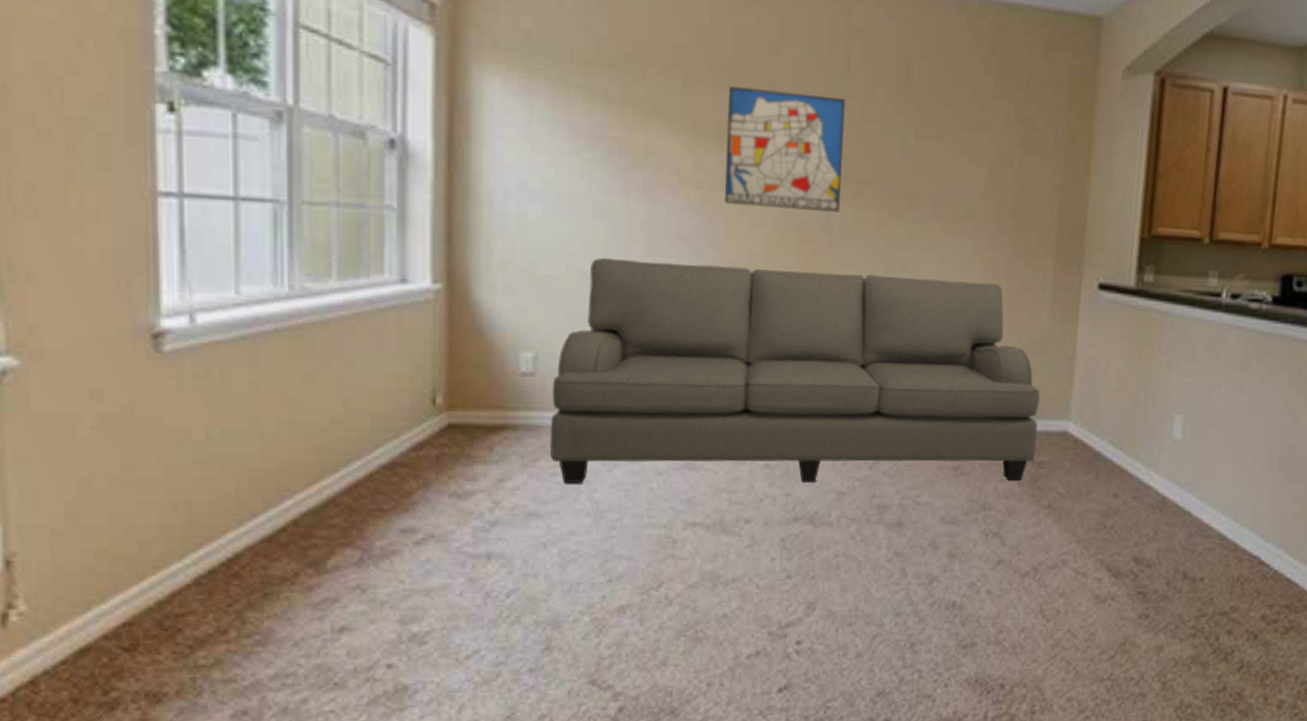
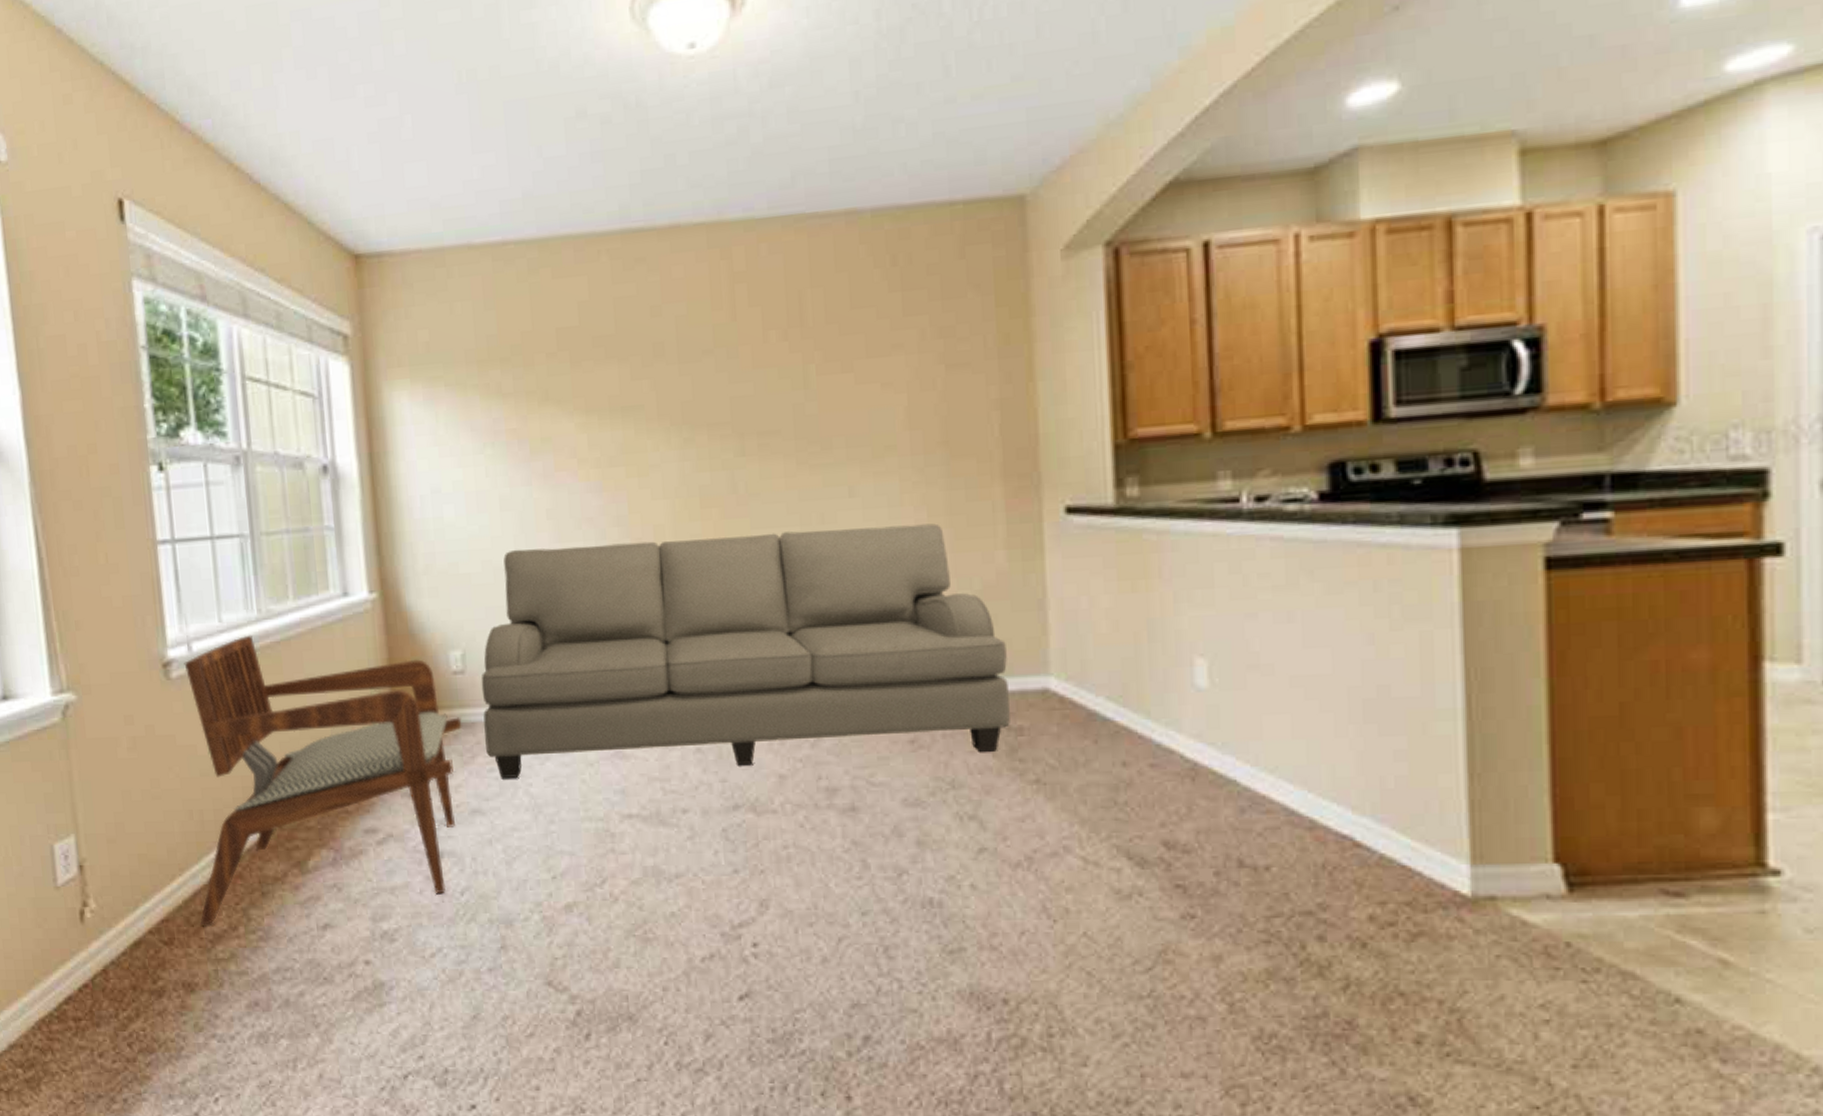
armchair: none [176,312,526,630] -> present [184,634,462,926]
wall art: present [725,86,845,212] -> none [614,348,743,479]

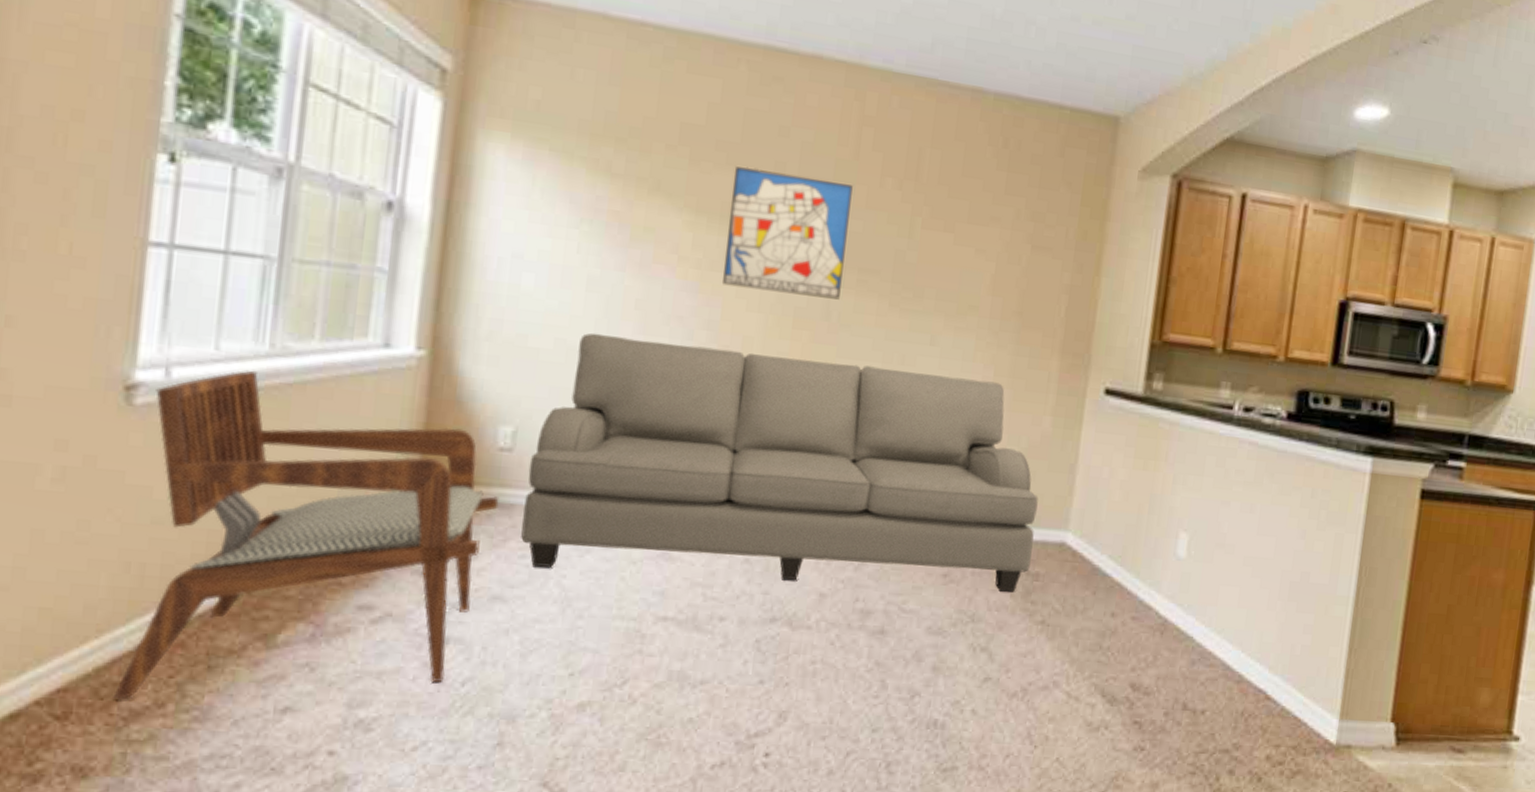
wall art: none [614,348,743,479] -> present [722,166,853,300]

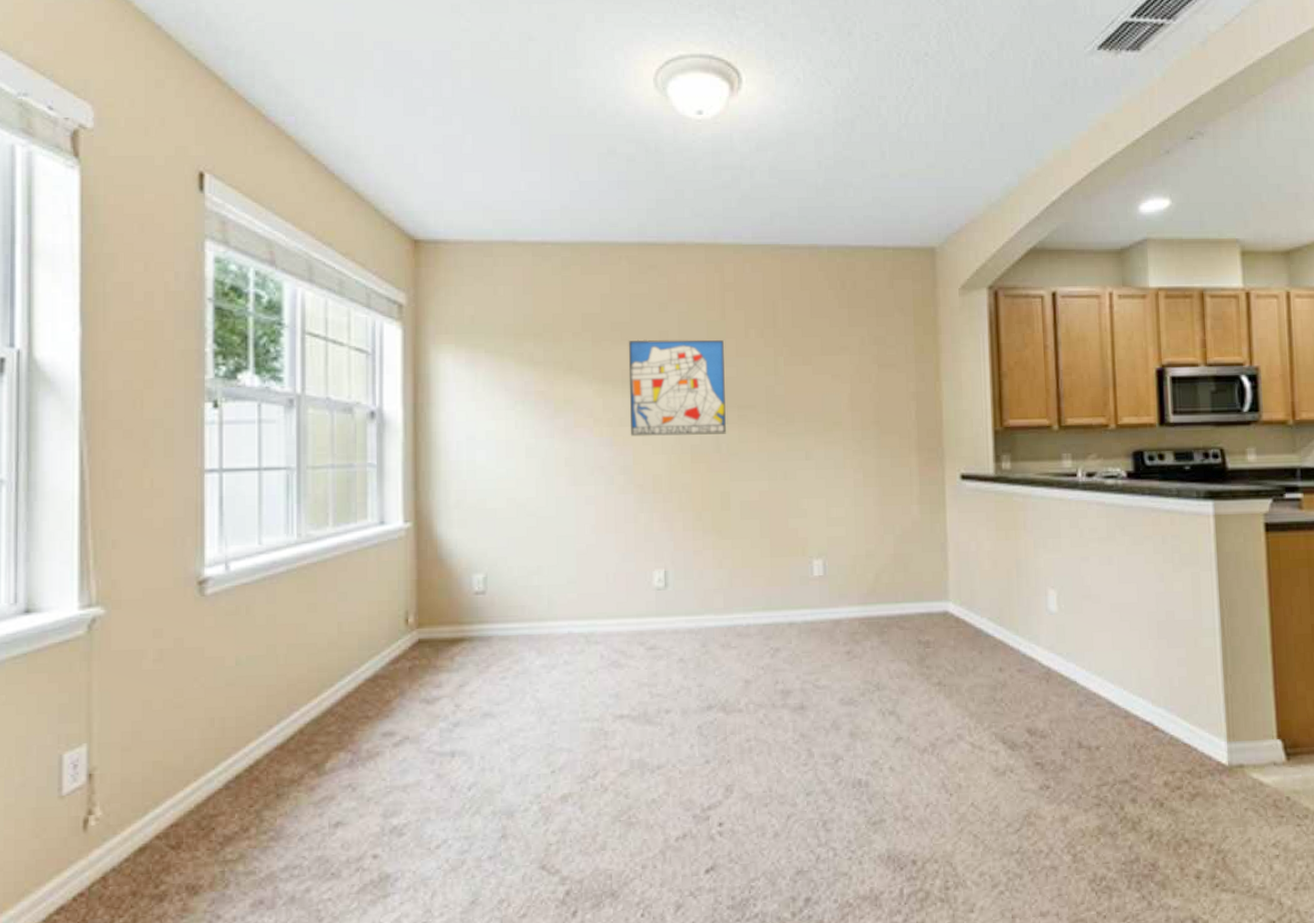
armchair: present [113,370,500,700] -> none [211,556,480,829]
sofa: present [521,333,1039,592] -> none [499,483,920,686]

